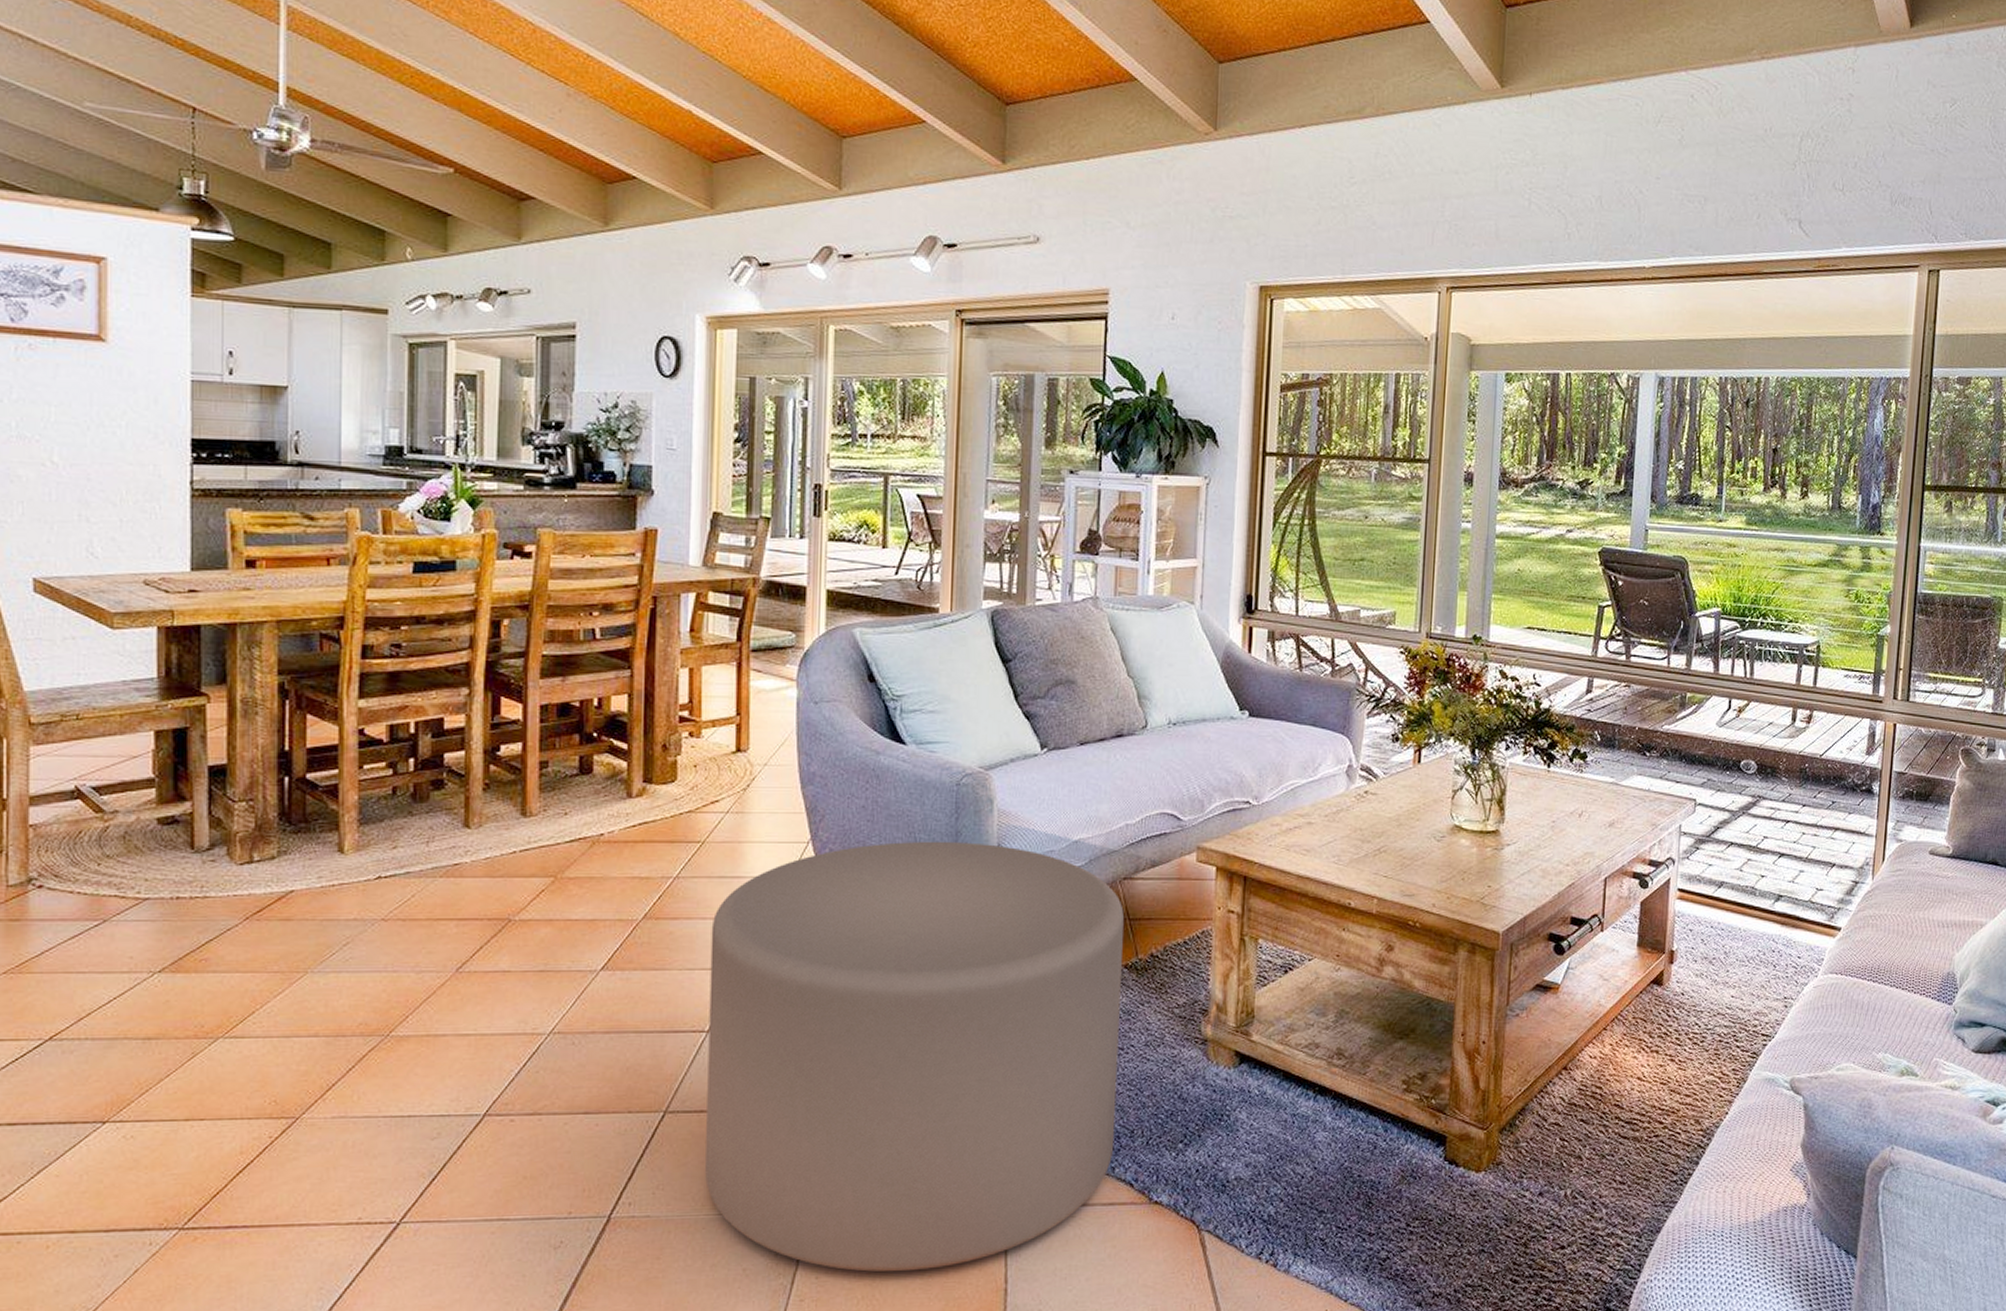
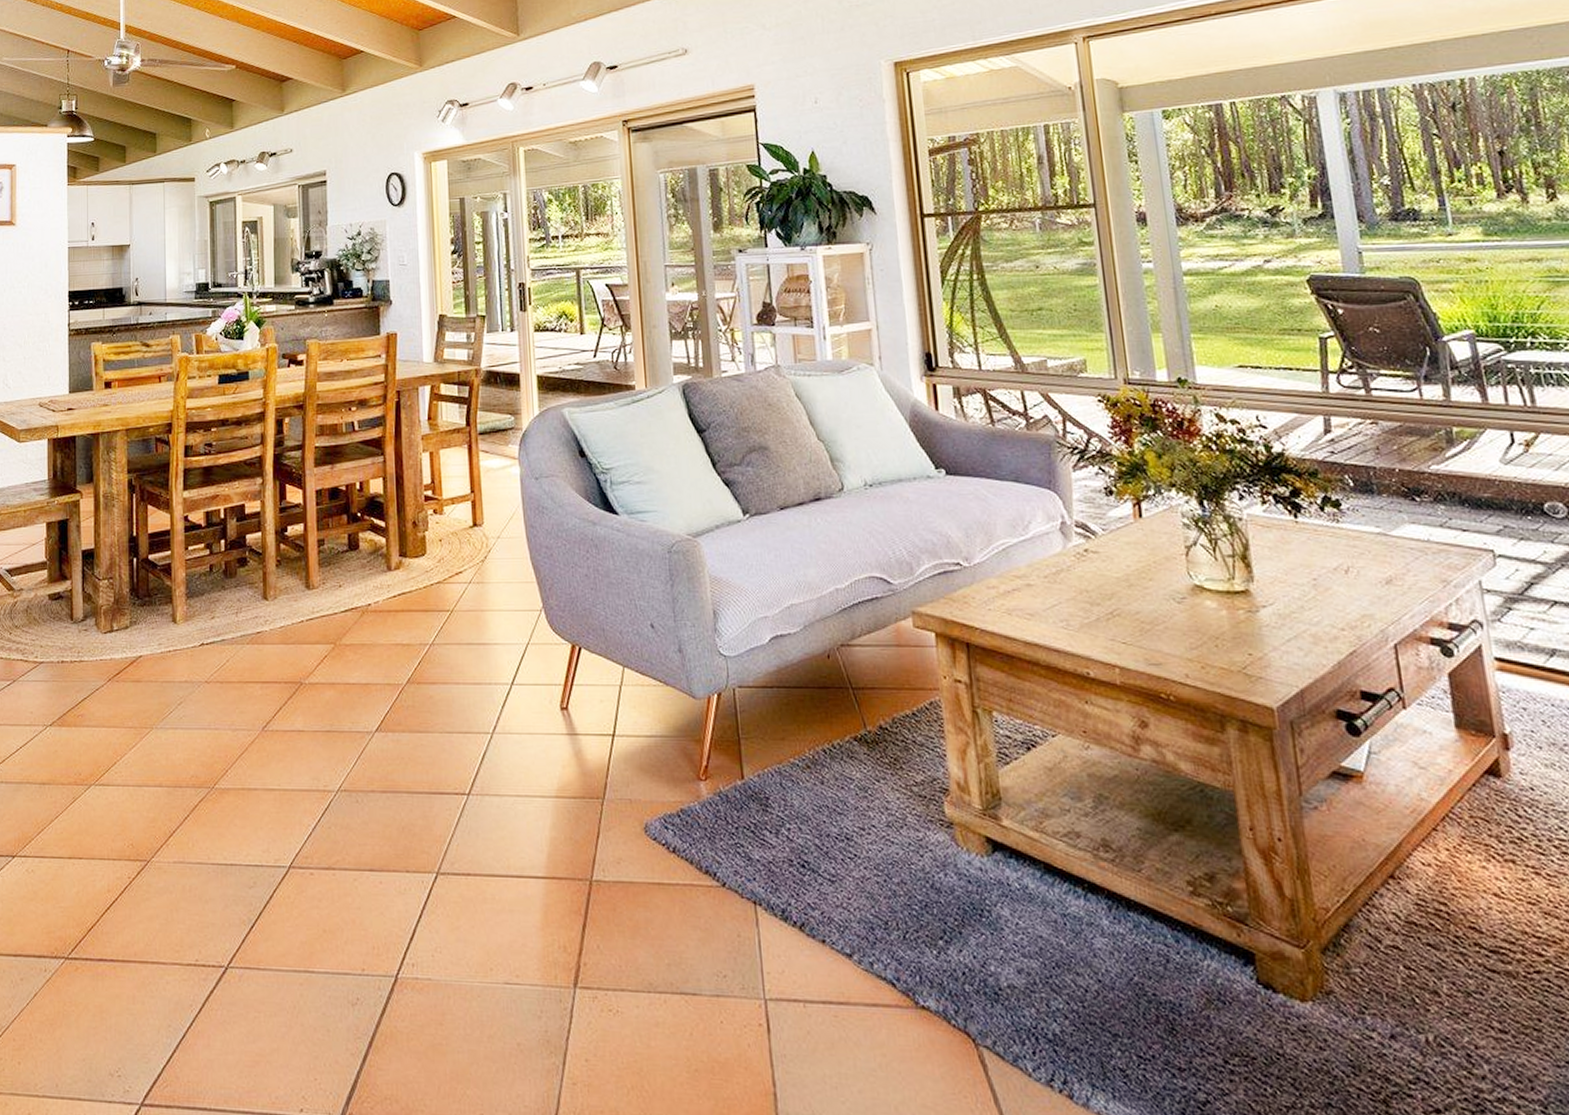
pouf: present [705,841,1124,1272] -> none [464,608,869,1063]

